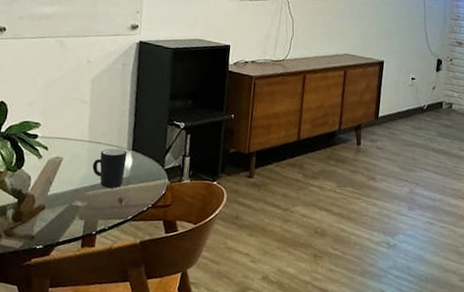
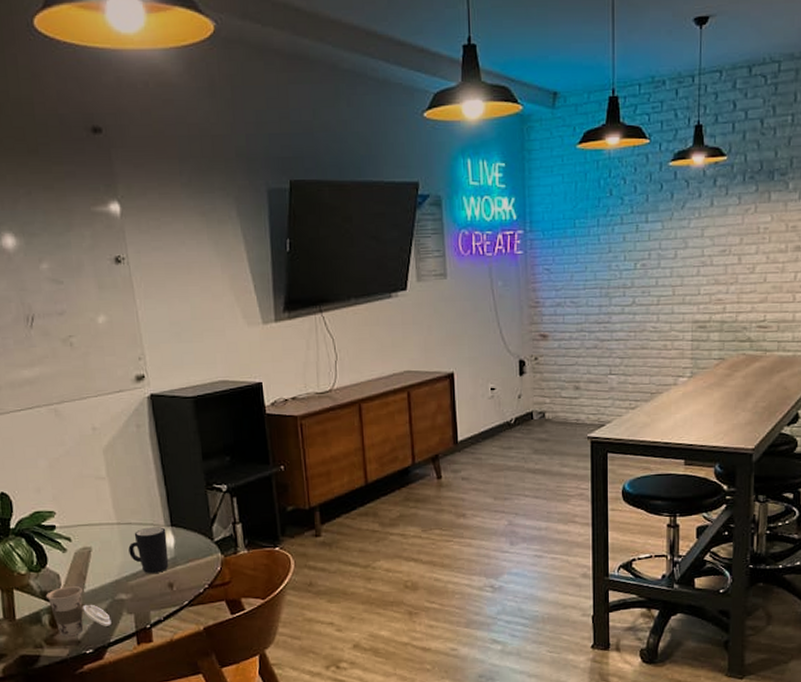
cup: none [14,187,64,232] -> present [45,586,112,637]

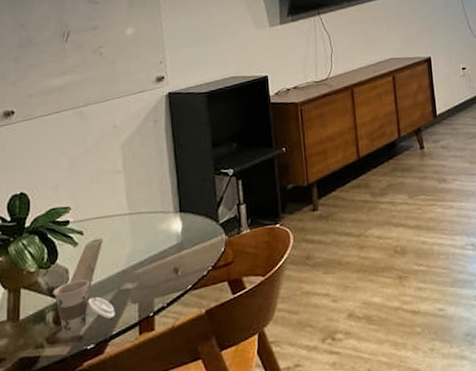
mug: present [128,527,169,573] -> none [138,213,176,260]

